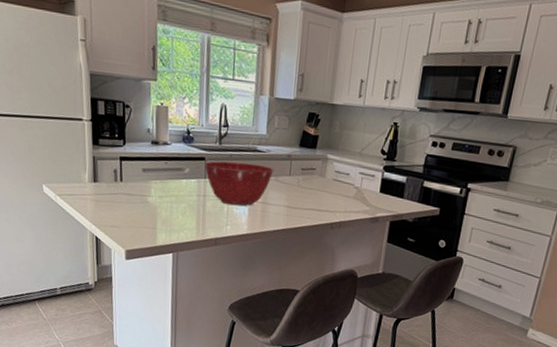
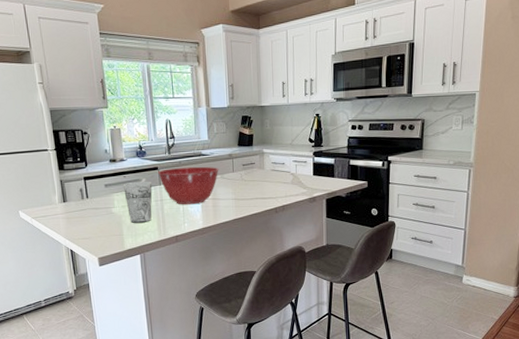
cup: none [162,170,196,218] -> present [123,181,153,223]

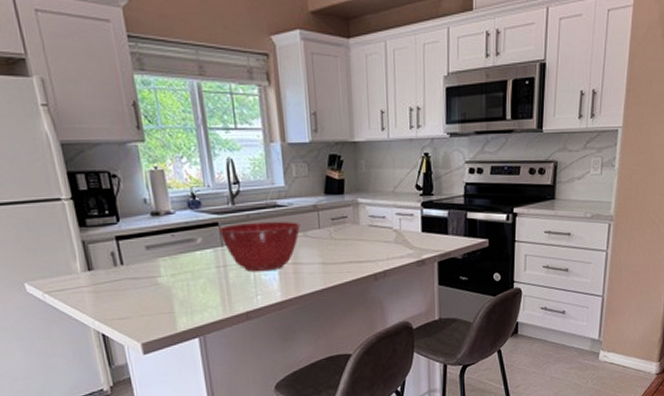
cup: present [123,181,153,223] -> none [170,241,213,297]

